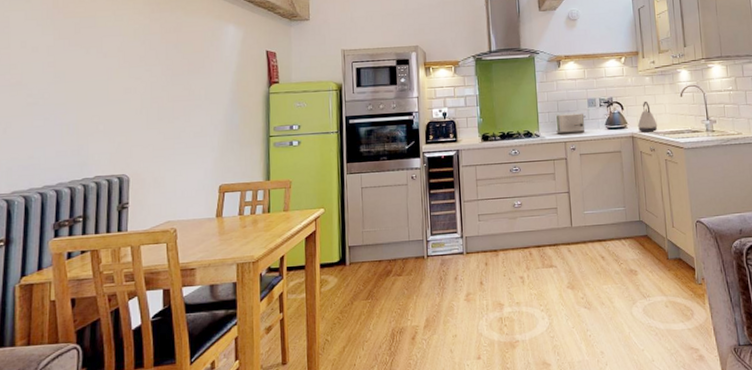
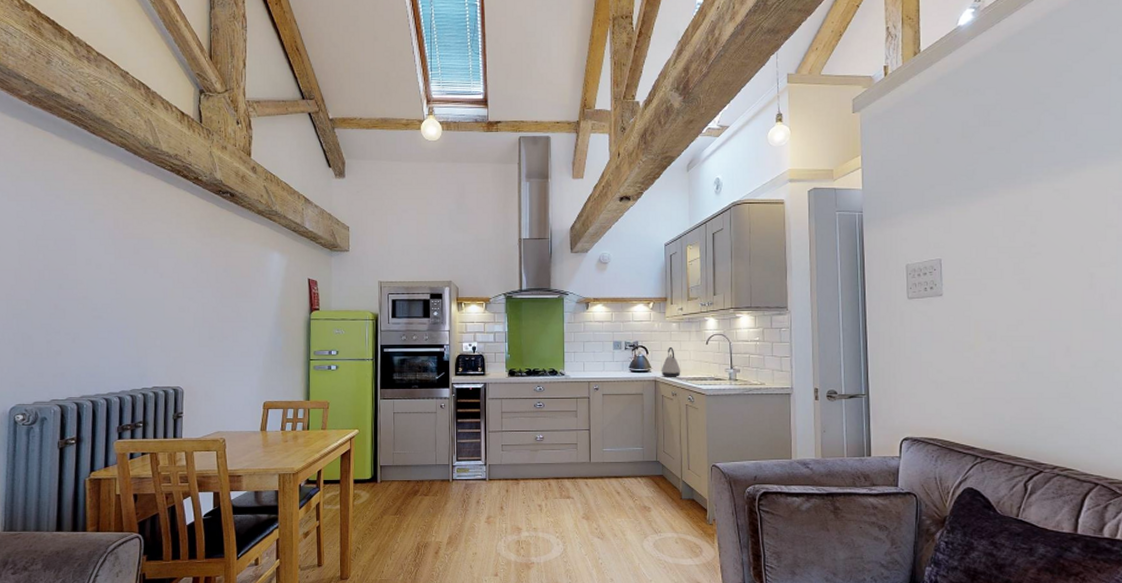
toaster: present [555,112,586,134] -> none [581,354,611,375]

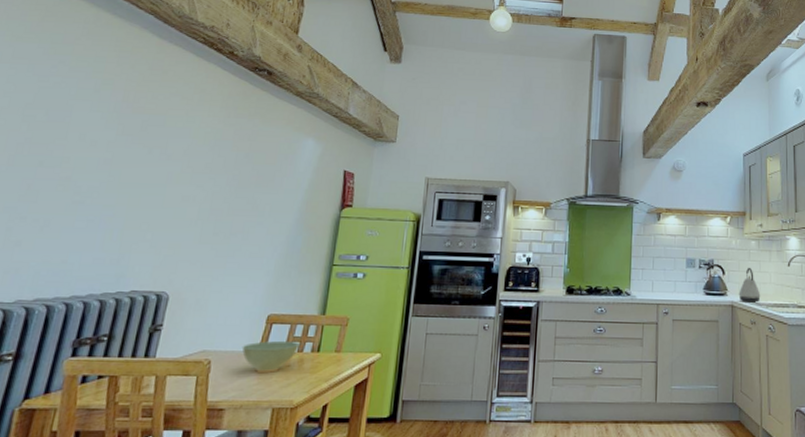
bowl: none [247,422,293,448] -> present [241,340,300,374]

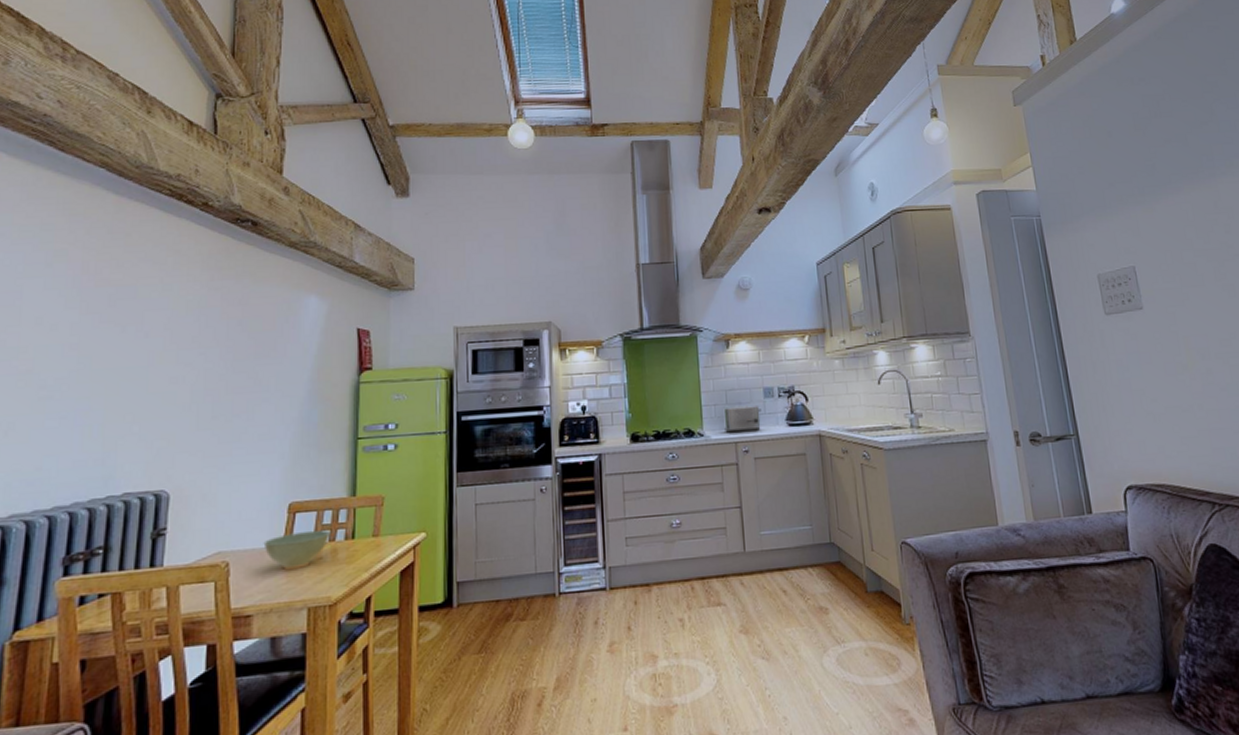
toaster: none [649,271,683,297] -> present [723,404,761,433]
kettle: present [738,267,761,303] -> none [825,389,851,430]

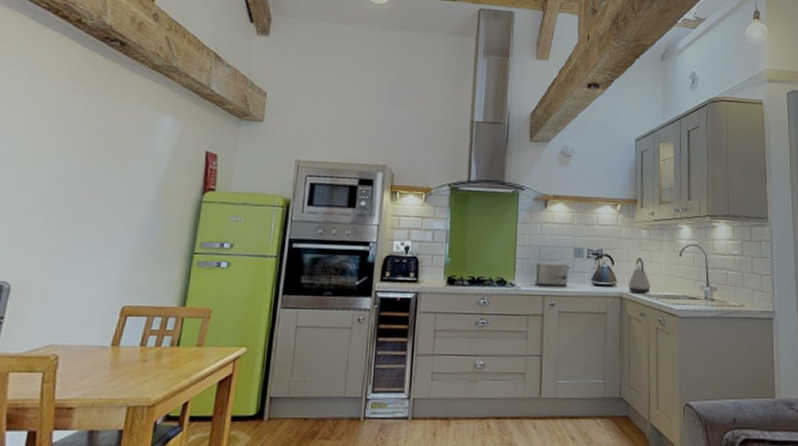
bowl: present [263,529,330,571] -> none [93,334,158,370]
kettle: none [825,389,851,430] -> present [628,257,651,294]

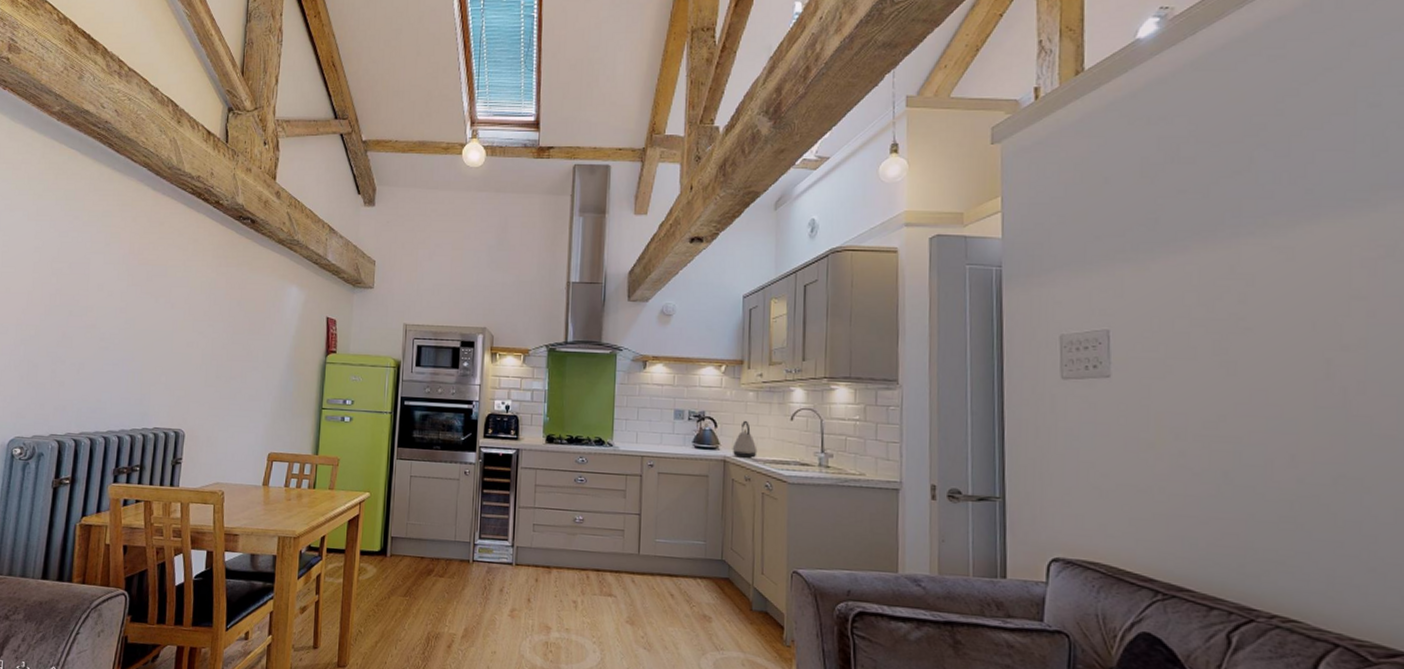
toaster: present [534,261,570,288] -> none [633,422,670,450]

